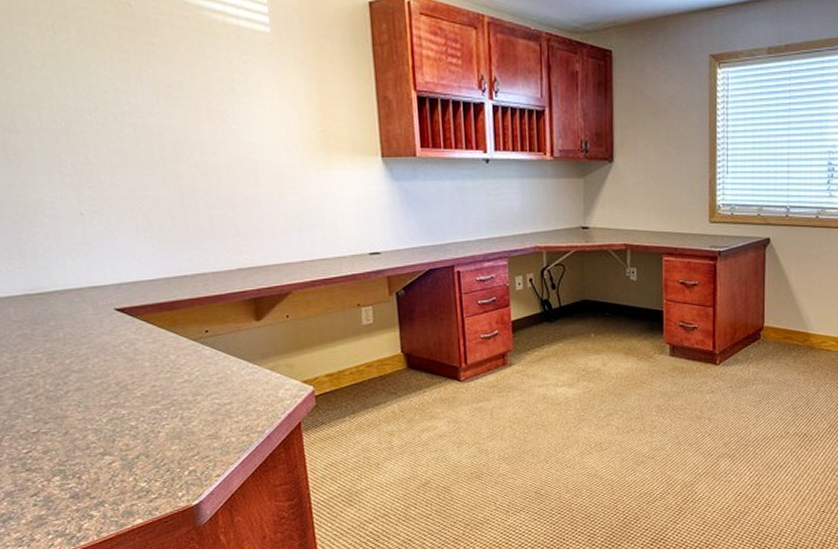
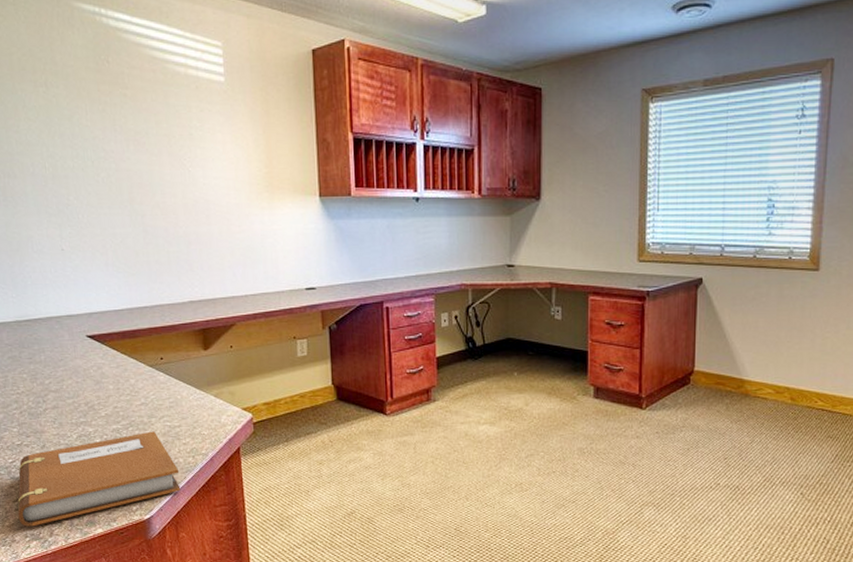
notebook: none [35,410,235,523] -> present [17,431,181,527]

